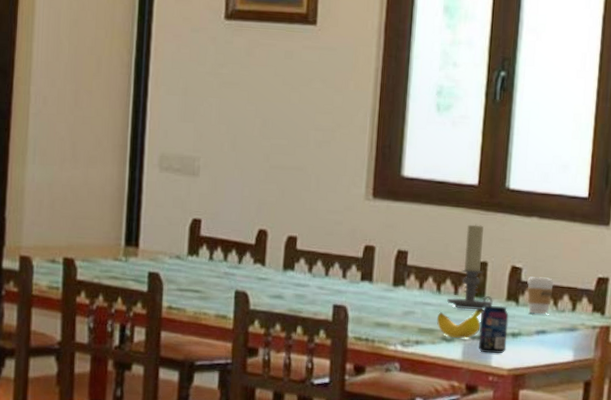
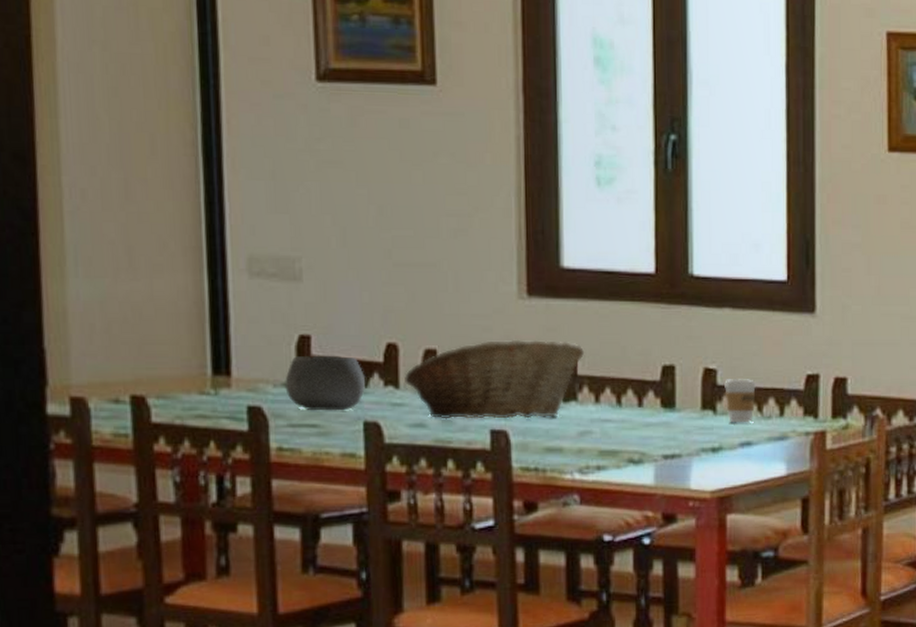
bowl: none [178,235,240,281] -> present [285,355,366,411]
fruit basket: none [270,232,415,298] -> present [405,339,585,419]
banana: present [437,308,484,338] -> none [621,421,676,459]
candle holder: present [447,224,493,310] -> none [631,320,686,424]
beverage can: present [478,305,509,354] -> none [672,416,707,474]

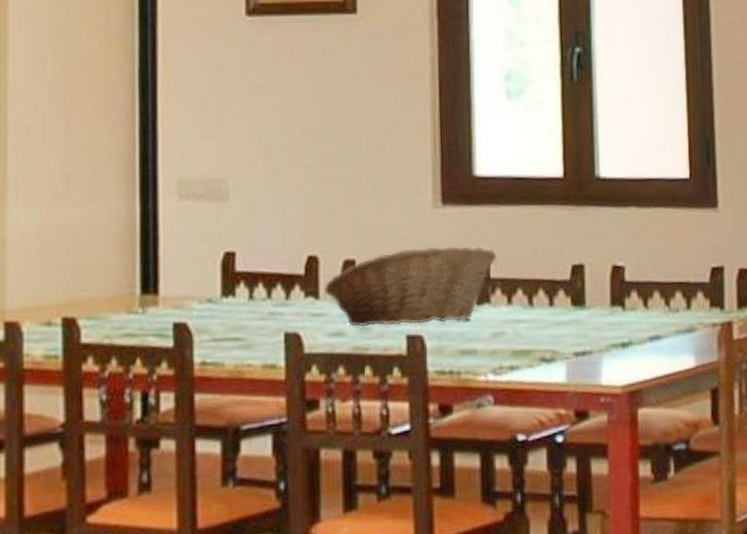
bowl: present [285,355,366,411] -> none [210,269,287,324]
coffee cup: present [724,378,756,423] -> none [632,273,663,318]

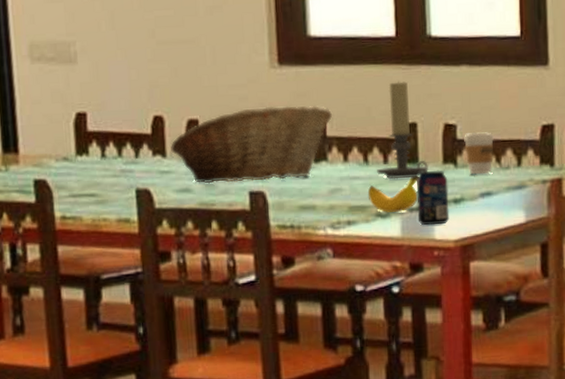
banana: none [533,319,586,357] -> present [368,176,419,212]
candle holder: none [542,221,595,323] -> present [377,80,428,179]
beverage can: none [583,313,617,371] -> present [416,170,450,225]
coffee cup: none [632,273,663,318] -> present [464,131,494,175]

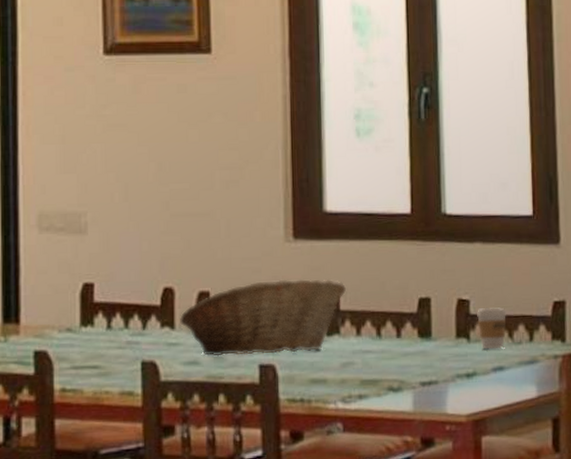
banana: present [368,176,419,212] -> none [381,350,432,386]
candle holder: present [377,80,428,179] -> none [390,256,441,354]
beverage can: present [416,170,450,225] -> none [429,344,462,400]

